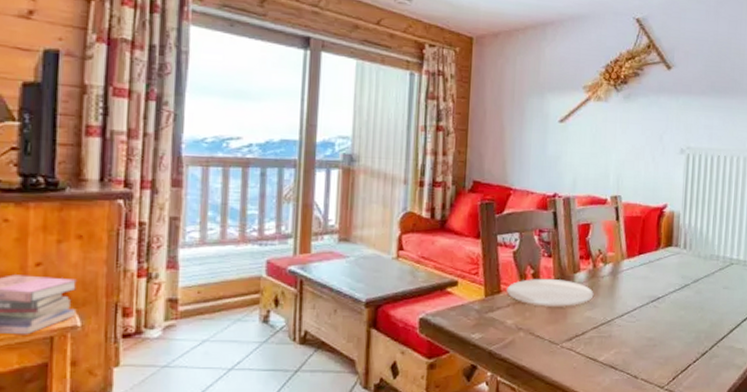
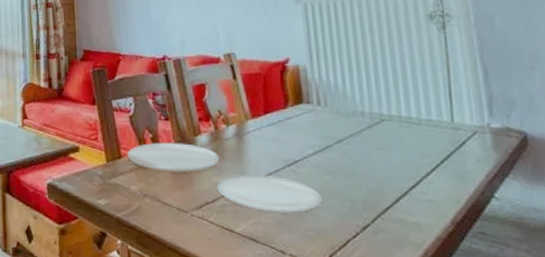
plate: none [587,309,675,343] -> present [216,174,323,213]

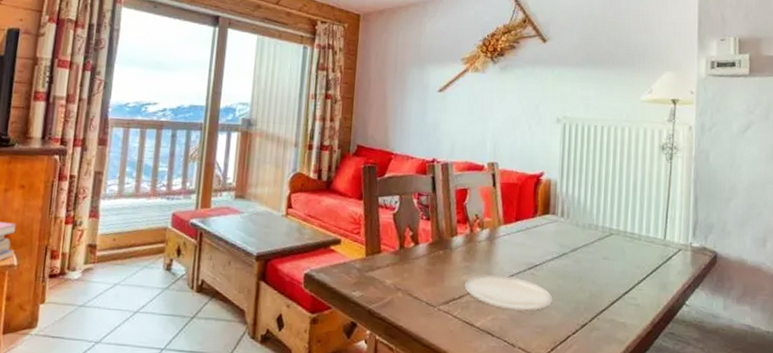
plate: present [127,142,220,172] -> none [386,240,471,270]

